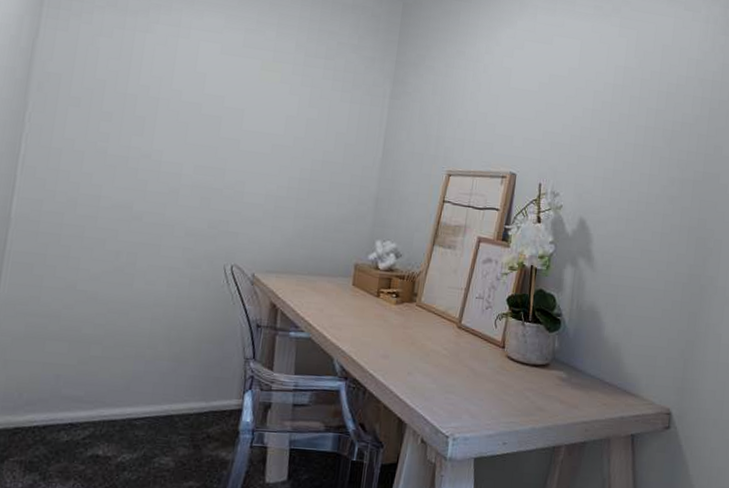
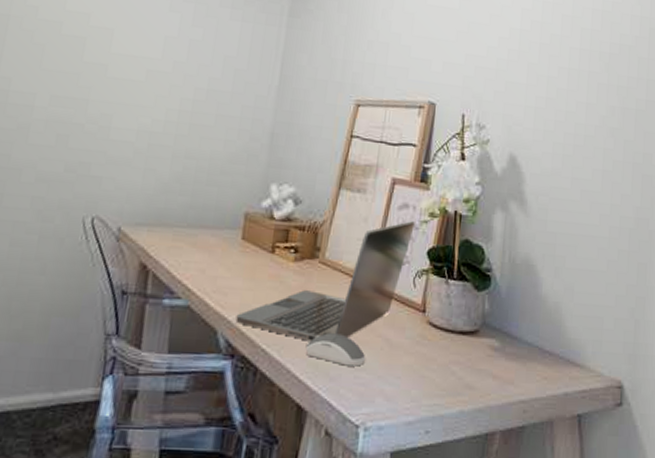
laptop: none [348,273,497,369] -> present [235,221,415,342]
computer mouse: none [405,362,455,390] -> present [305,333,366,367]

